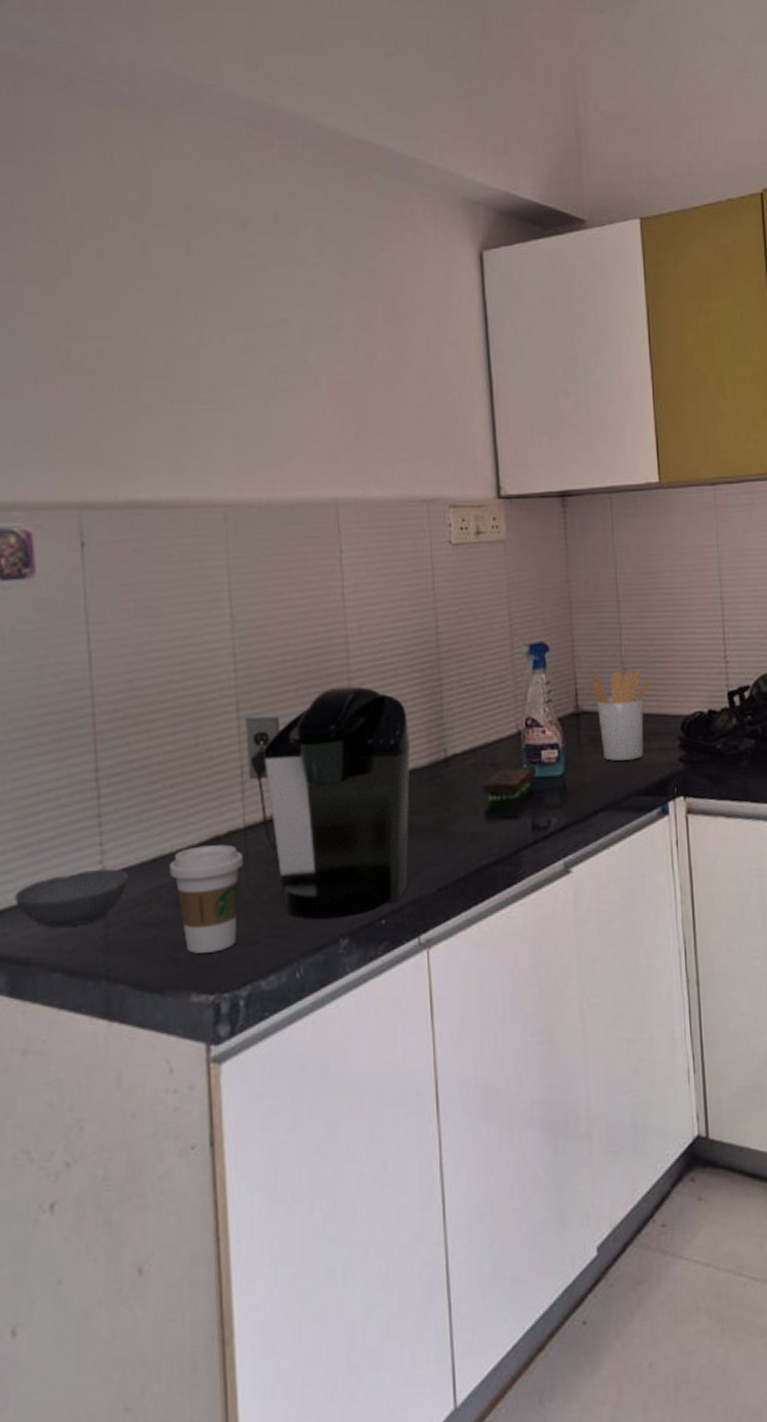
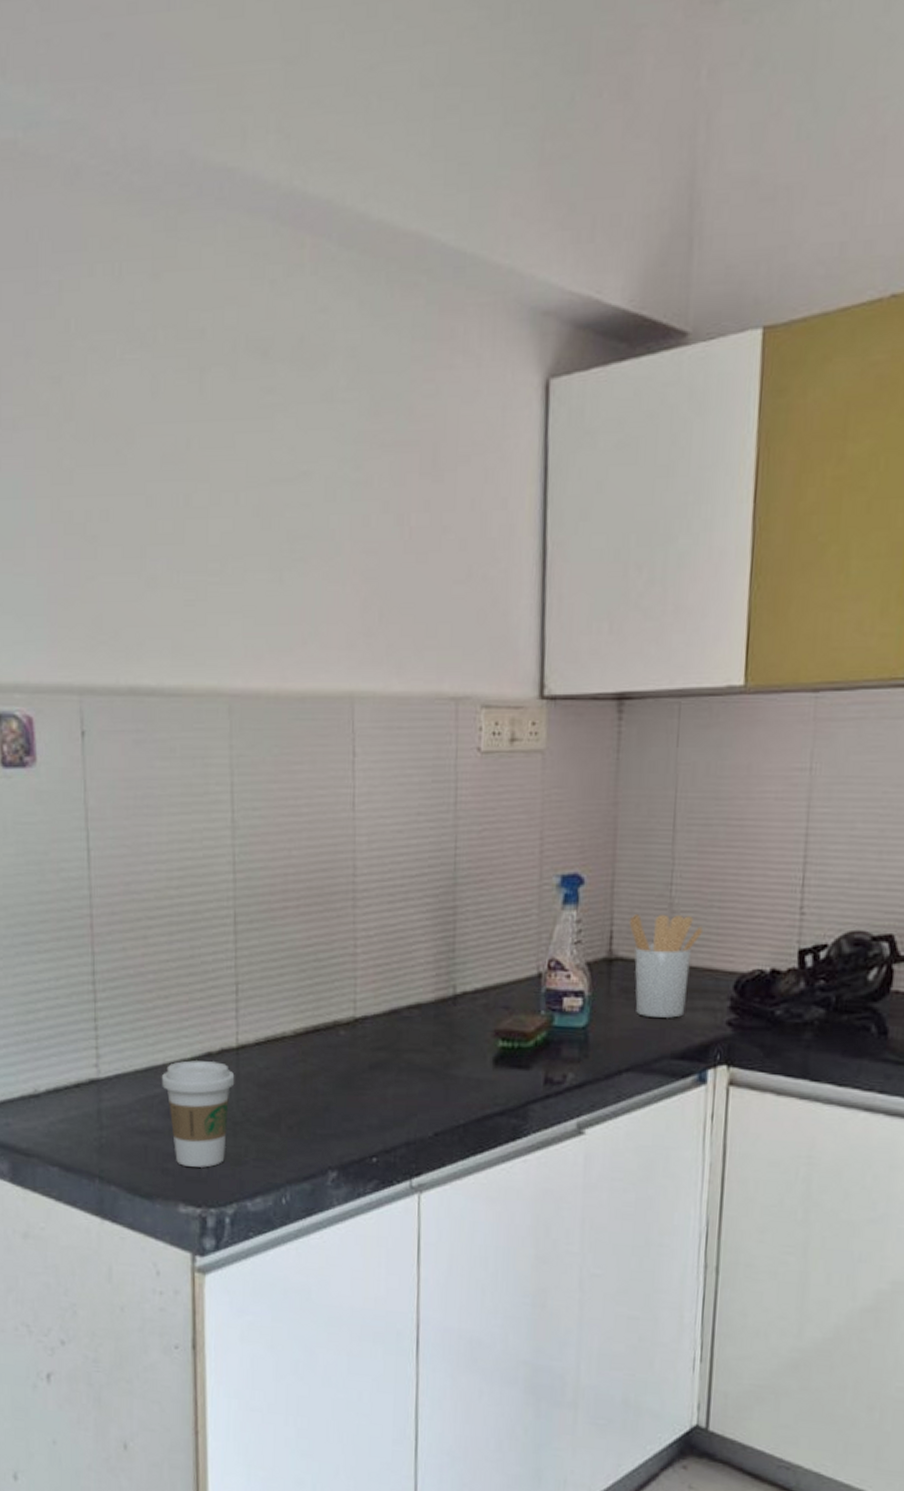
bowl: present [15,868,129,928] -> none [16,1072,122,1124]
coffee maker: present [245,686,410,919] -> none [242,907,416,1149]

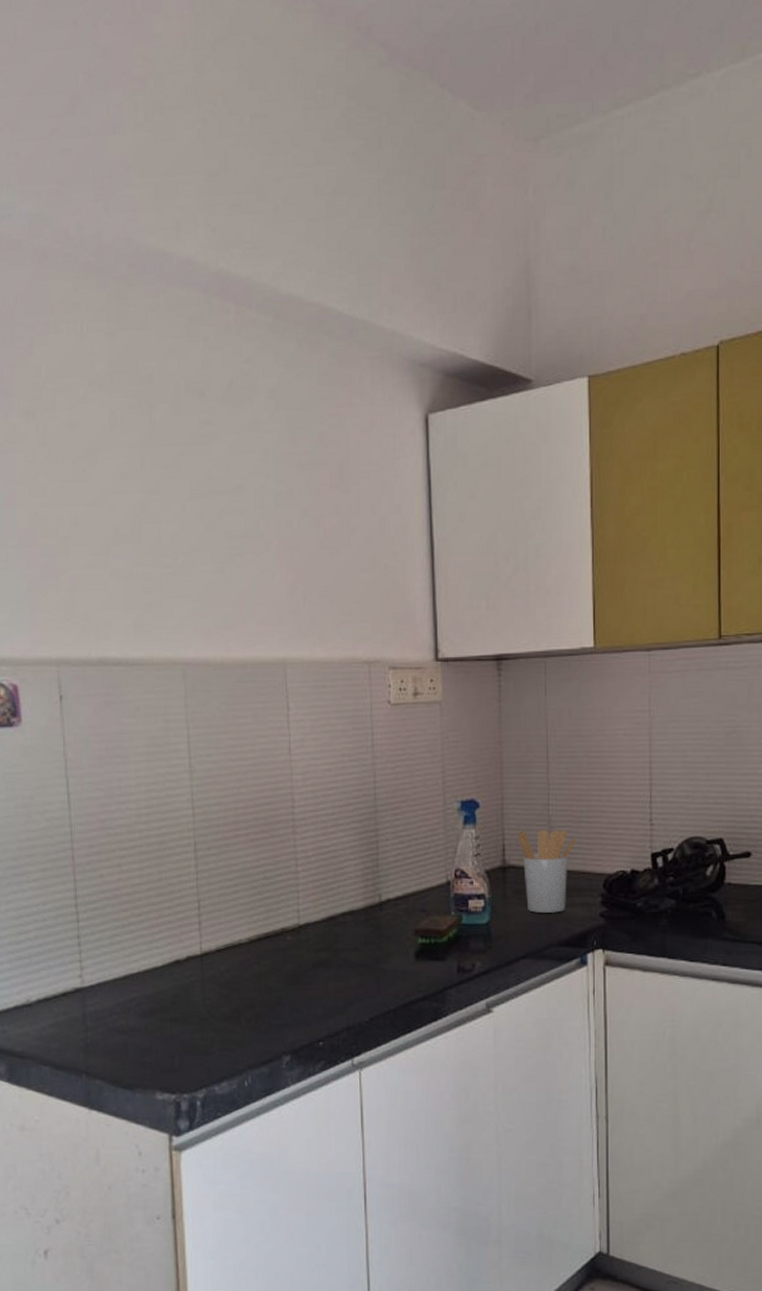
coffee cup: present [161,1060,235,1168] -> none [137,968,200,1059]

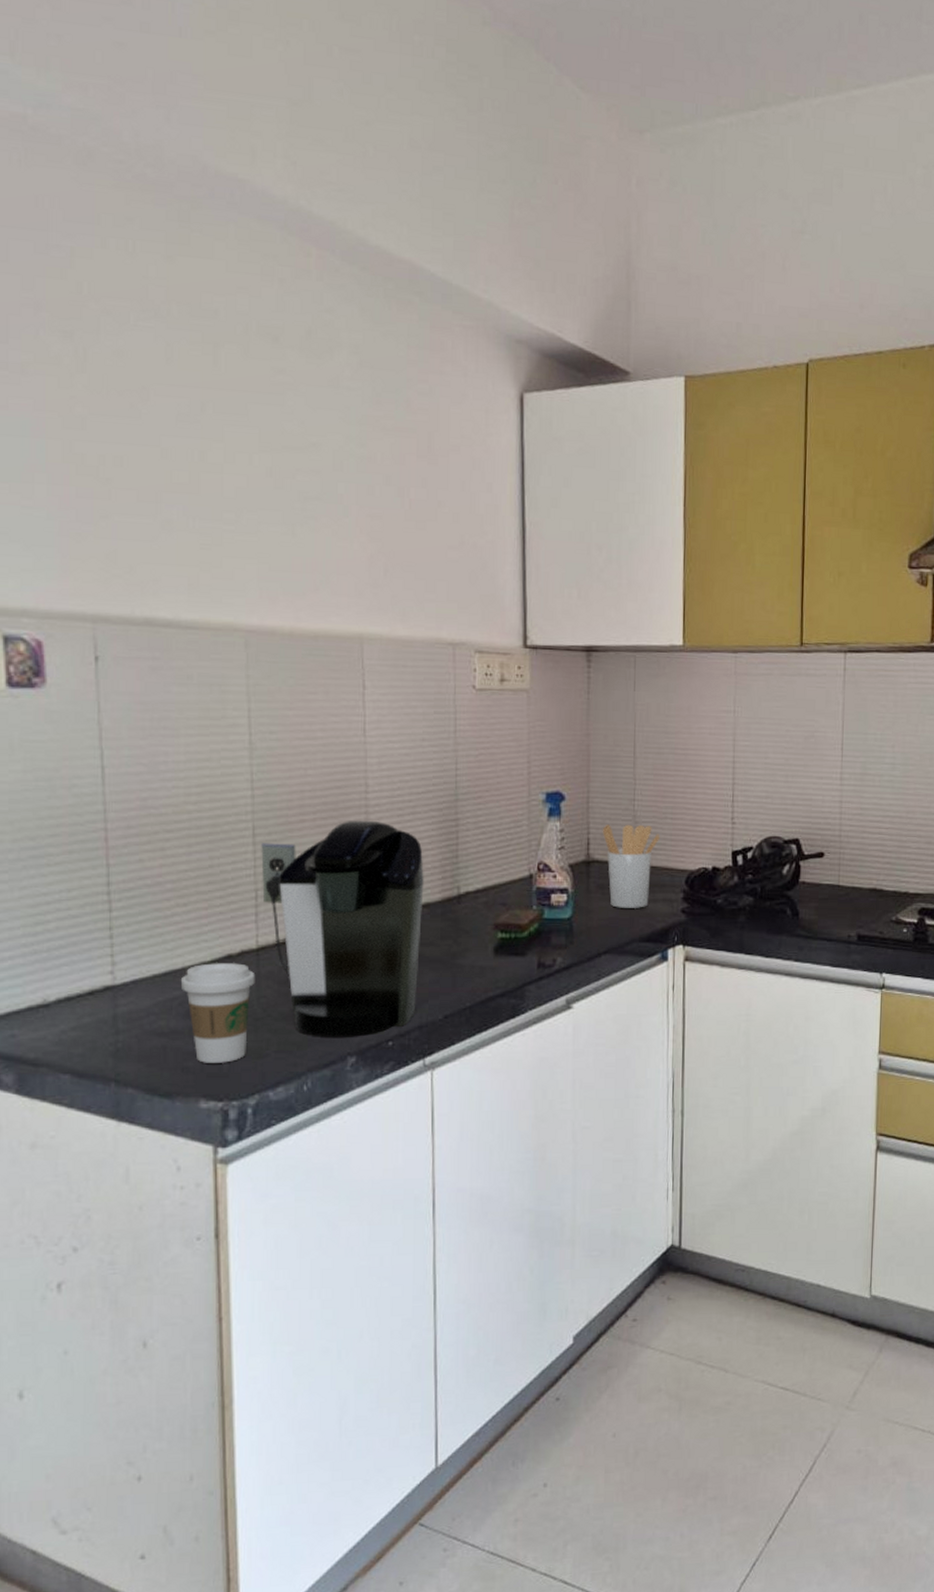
coffee cup: none [137,968,200,1059] -> present [180,963,256,1063]
coffee maker: none [202,833,348,1037] -> present [261,820,424,1037]

